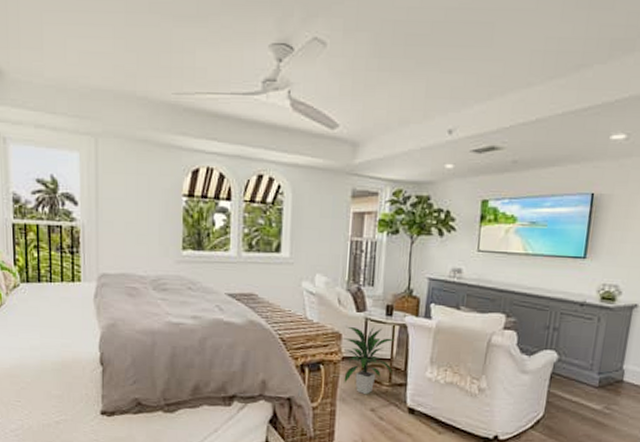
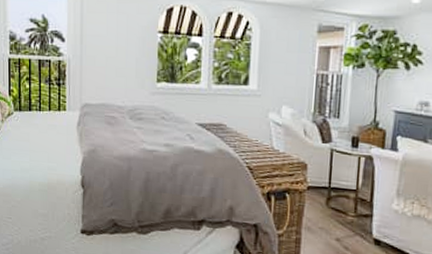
indoor plant: present [343,326,395,395] -> none [309,156,361,225]

